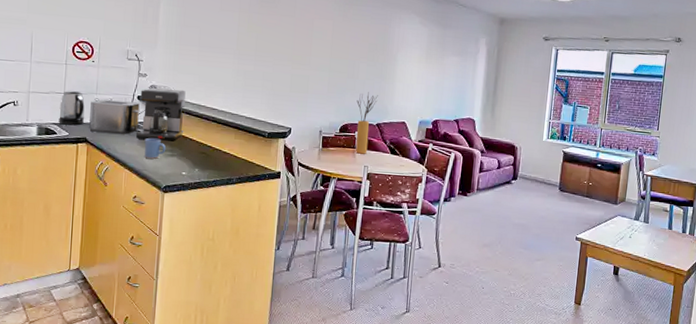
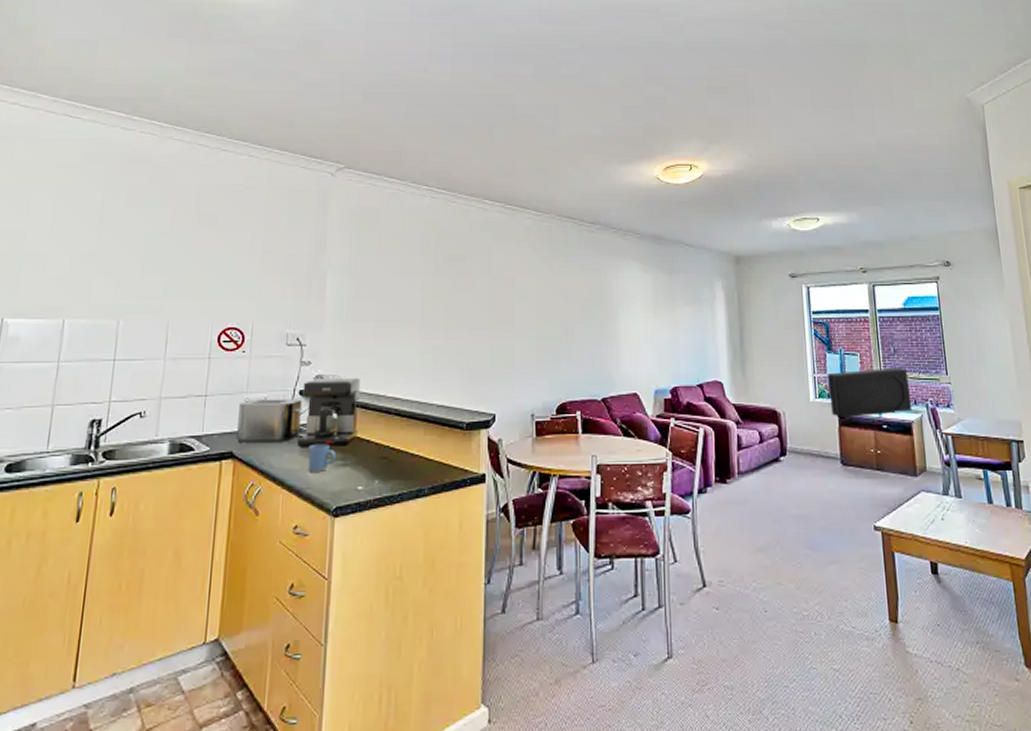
kettle: present [58,90,85,126] -> none [197,390,232,437]
vase: present [355,92,378,154] -> none [574,359,600,440]
television: none [558,120,626,156] -> present [828,367,913,417]

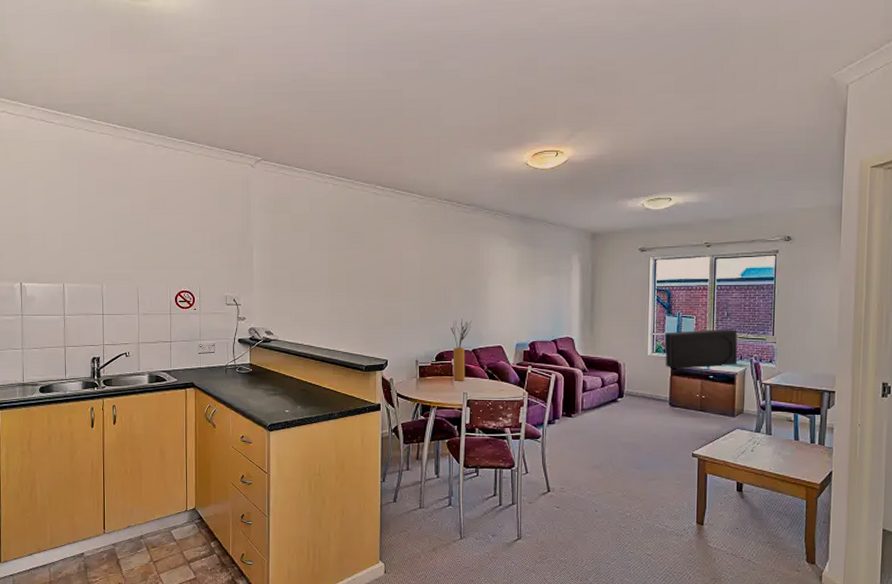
toaster: present [237,399,302,443] -> none [195,345,241,377]
coffee maker: present [298,377,360,447] -> none [240,330,284,381]
mug: present [308,443,337,472] -> none [248,378,269,399]
vase: none [574,359,600,440] -> present [451,318,472,381]

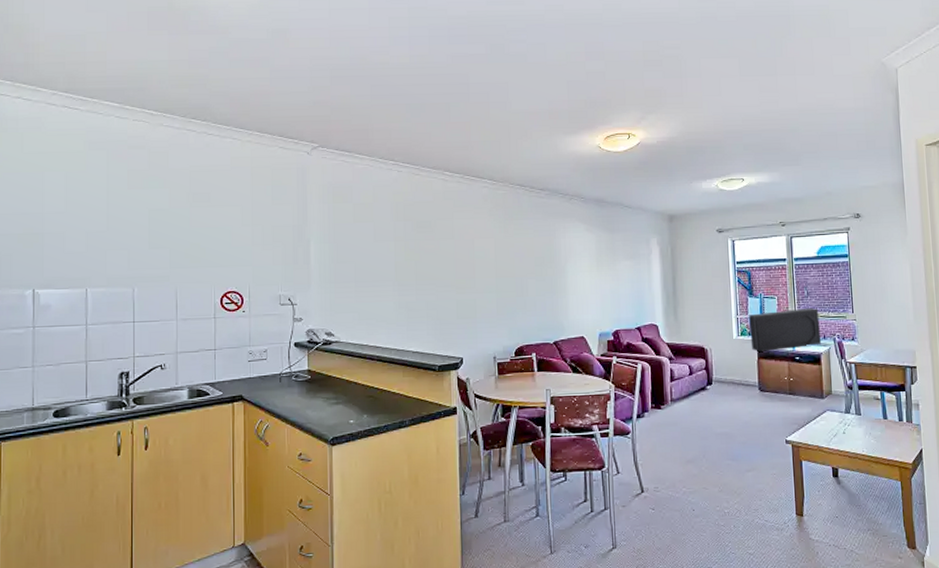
vase: present [451,318,472,381] -> none [529,309,552,377]

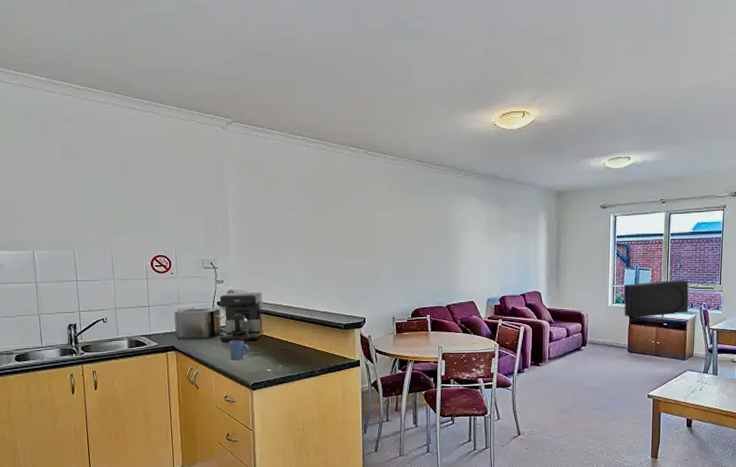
toaster: none [244,350,298,388] -> present [174,308,221,340]
coffee maker: none [296,330,348,389] -> present [219,292,265,342]
mug: none [306,386,330,410] -> present [229,340,250,359]

